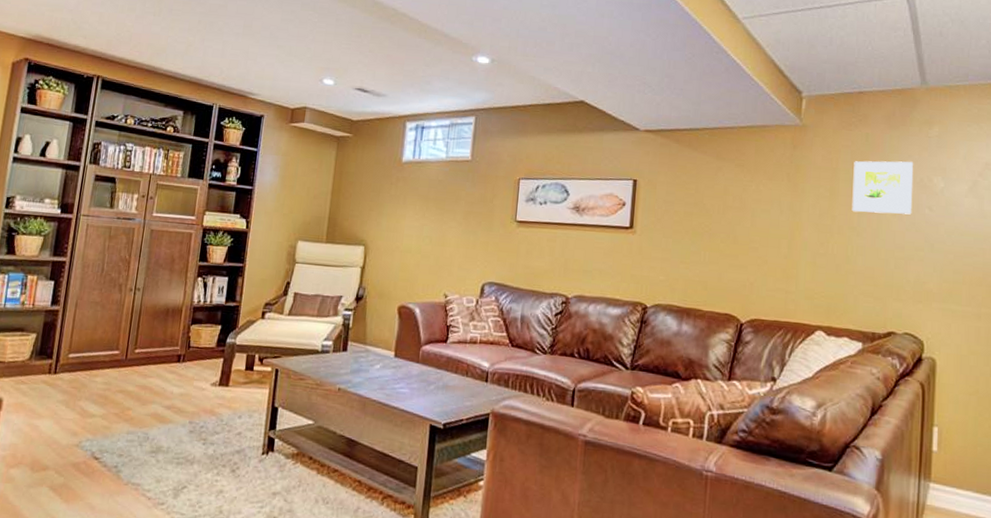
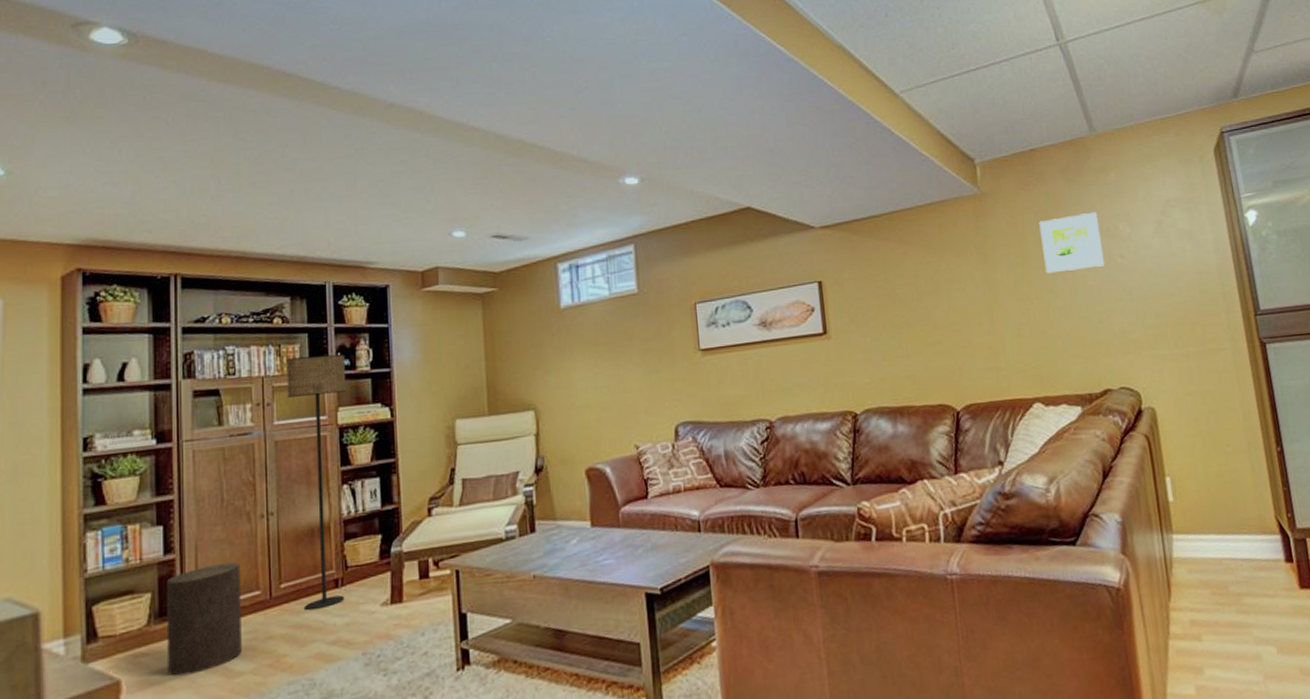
stool: none [38,321,108,408] -> present [166,562,242,676]
floor lamp: none [150,163,219,378] -> present [286,354,347,611]

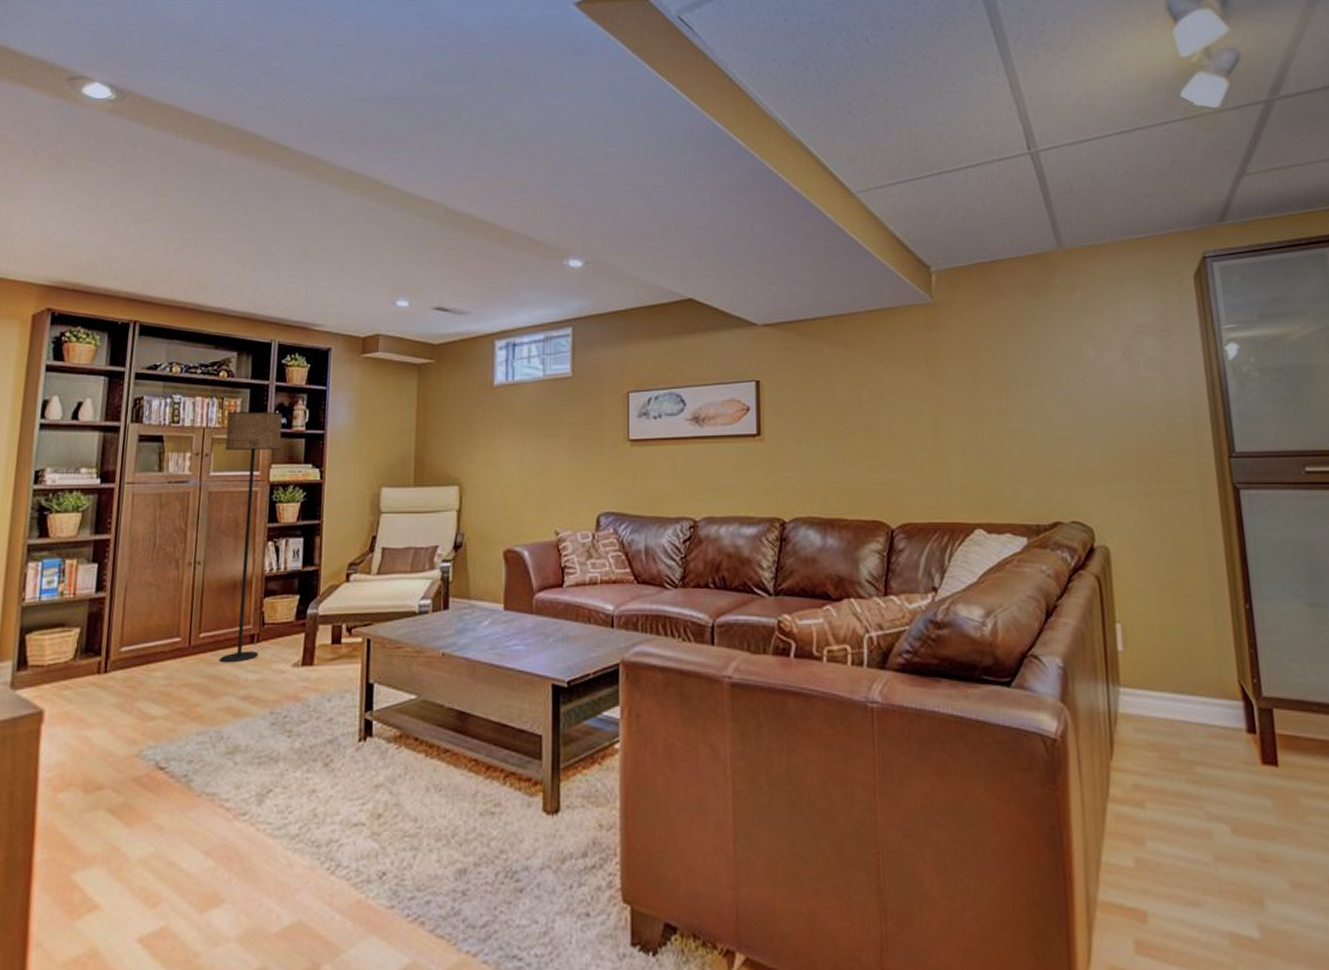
stool: present [166,562,242,676] -> none [87,607,165,713]
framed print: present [1039,211,1105,274] -> none [995,331,1064,393]

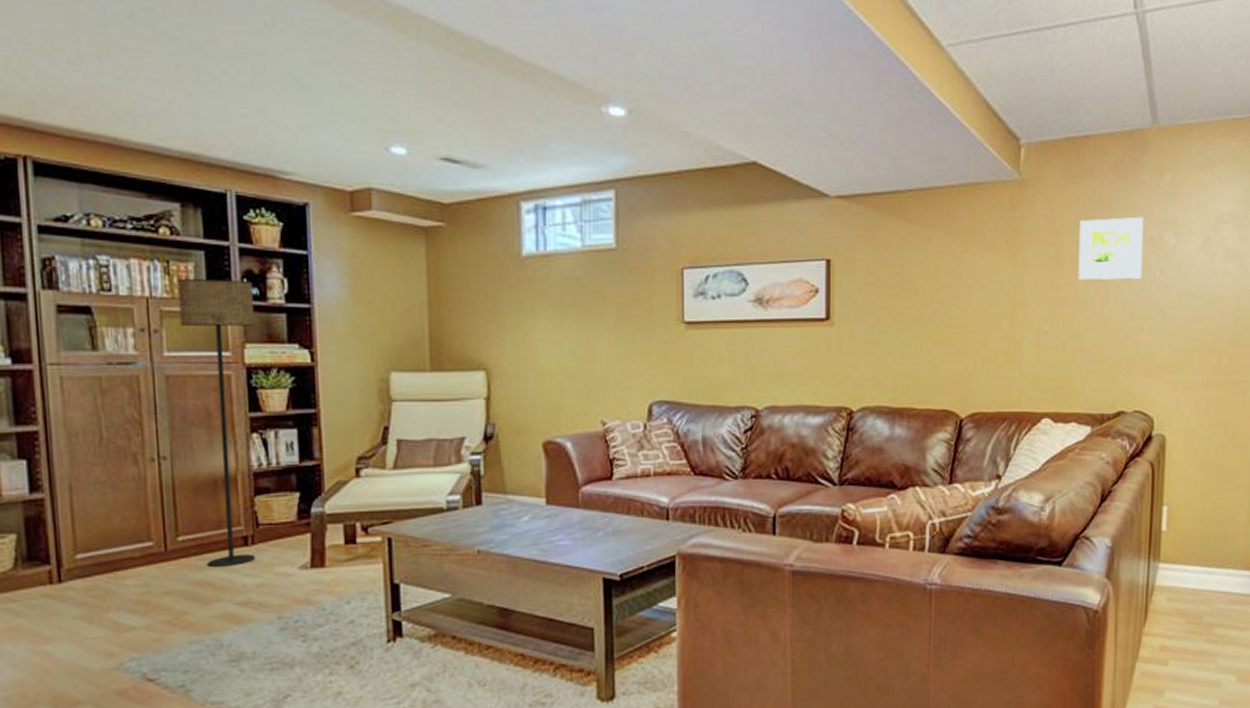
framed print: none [995,331,1064,393] -> present [1078,216,1144,281]

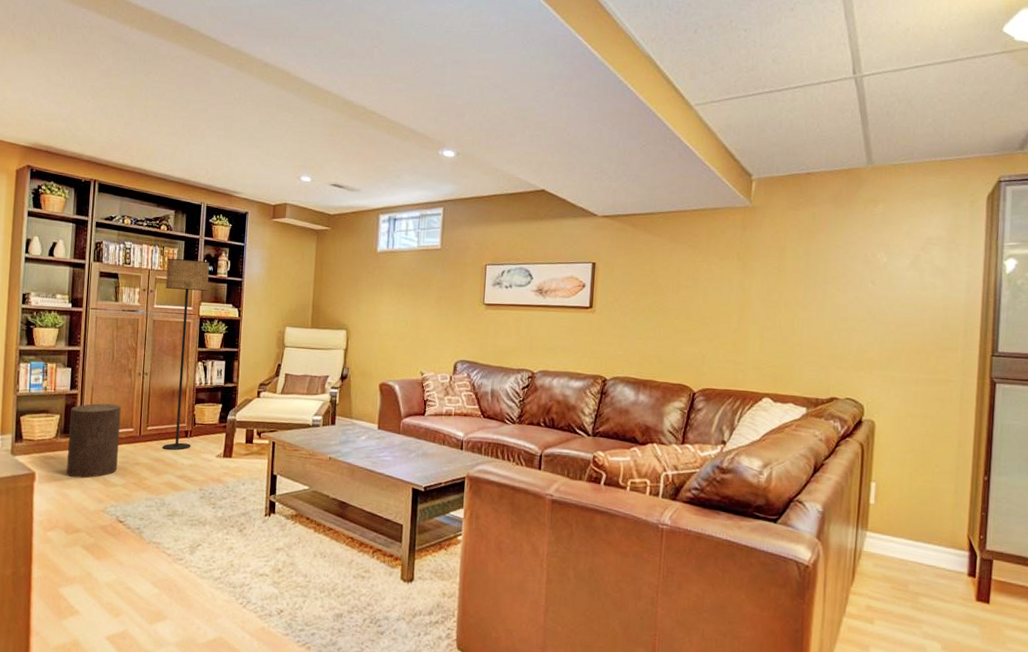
stool: none [34,508,133,626] -> present [66,403,121,479]
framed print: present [1078,216,1144,281] -> none [798,238,858,289]

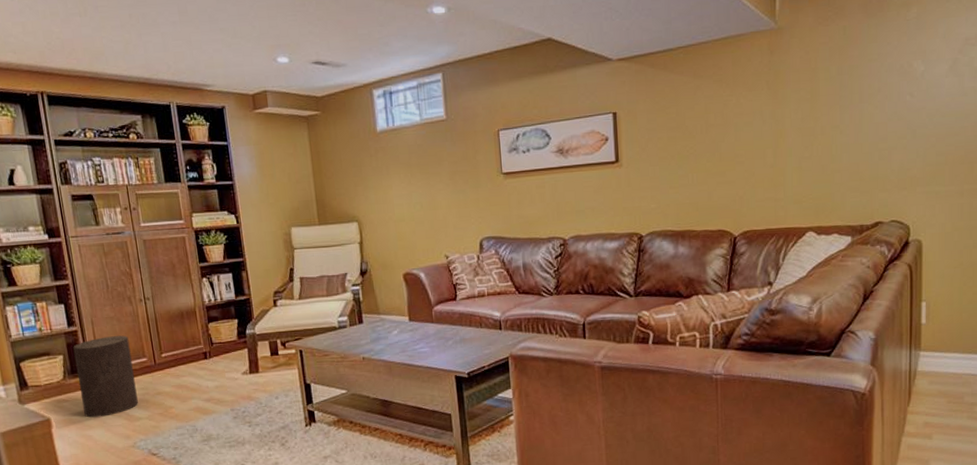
floor lamp: present [162,258,210,451] -> none [144,167,213,375]

